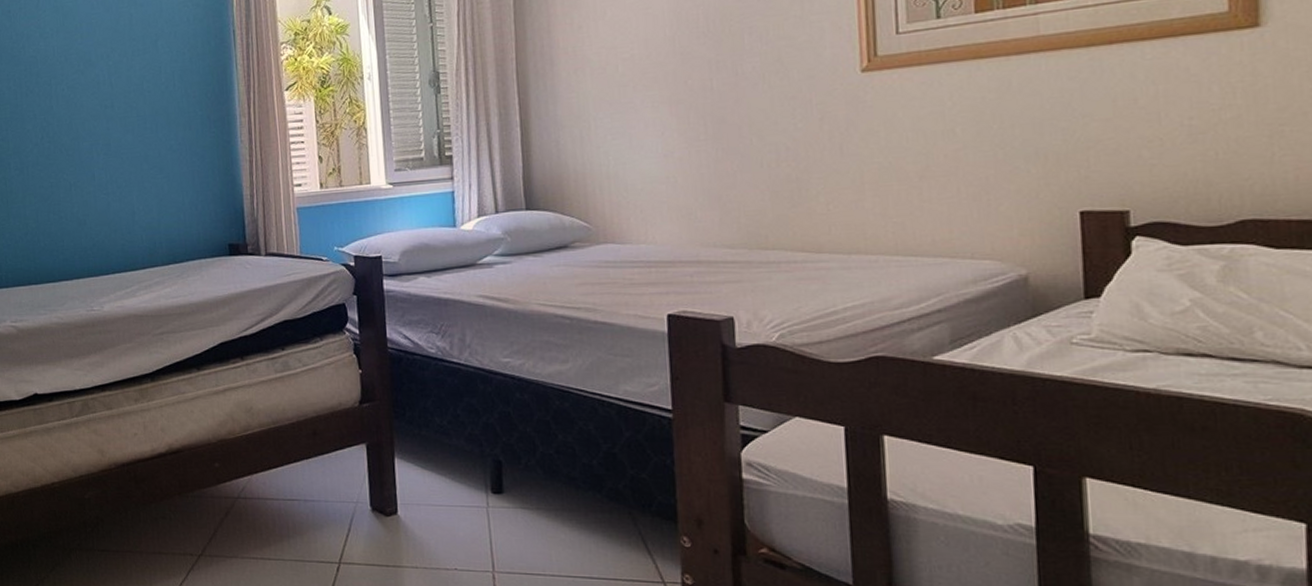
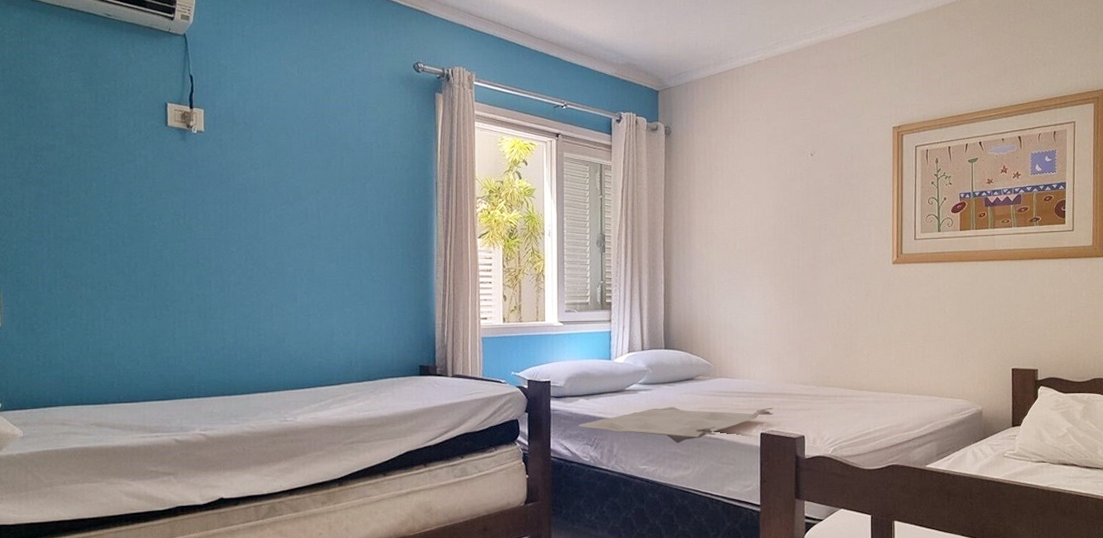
towel: none [419,280,686,331] -> present [578,406,774,444]

